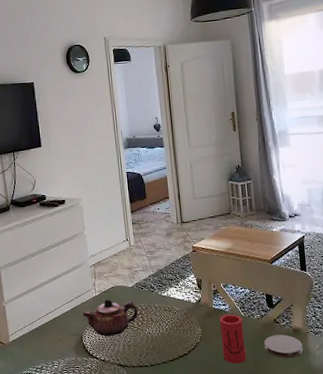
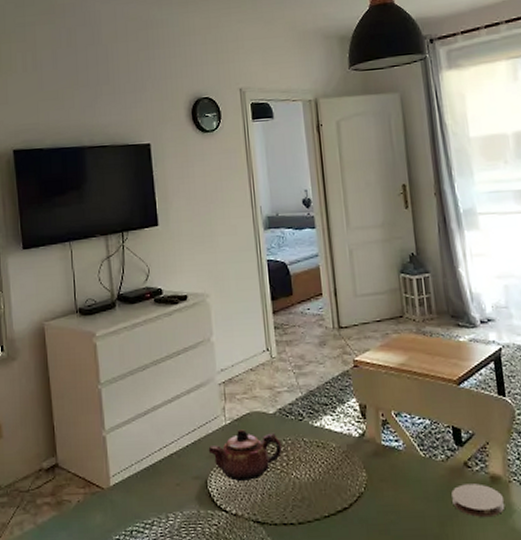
cup: present [219,314,247,364] -> none [391,454,428,524]

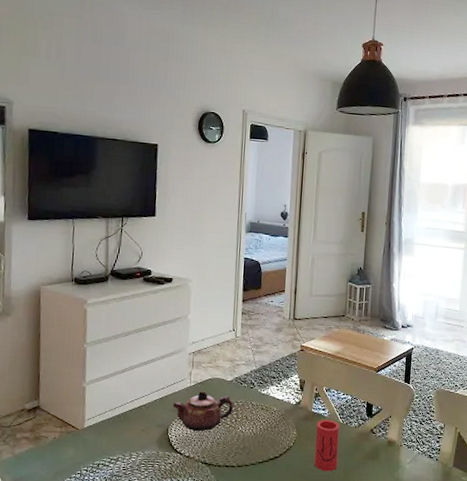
cup: none [391,454,428,524] -> present [314,420,339,472]
coaster: present [451,483,505,518] -> none [357,445,395,470]

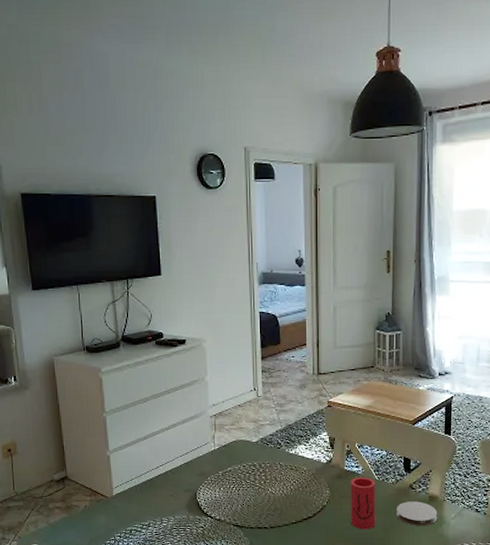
teapot: present [172,391,234,431] -> none [198,454,262,494]
coaster: none [357,445,395,470] -> present [397,501,438,527]

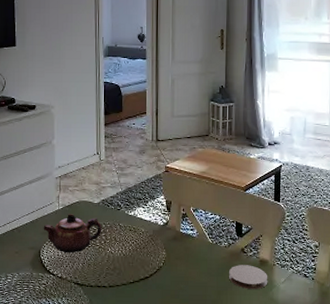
teapot: none [198,454,262,494] -> present [43,214,102,253]
cup: present [351,477,376,530] -> none [185,240,210,291]

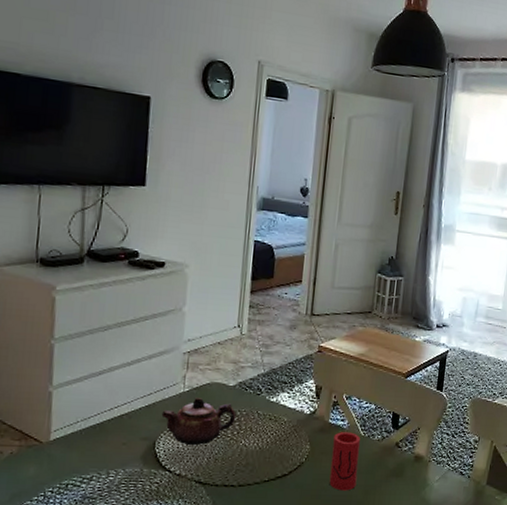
cup: none [185,240,210,291] -> present [329,432,360,491]
coaster: present [229,265,268,290] -> none [379,461,422,489]

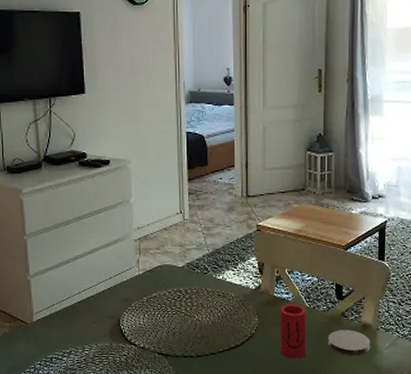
teapot: present [161,398,237,445] -> none [122,279,188,321]
coaster: none [379,461,422,489] -> present [328,330,371,356]

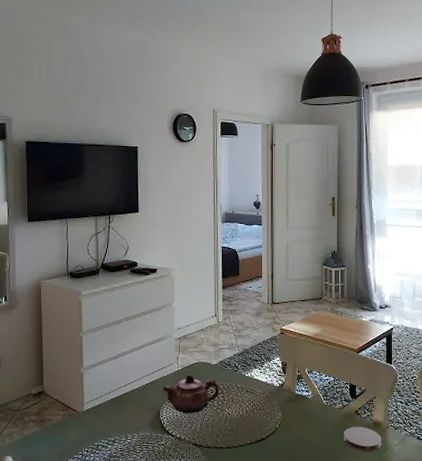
teapot: none [122,279,188,321] -> present [163,375,220,413]
cup: present [280,304,307,359] -> none [301,401,325,453]

